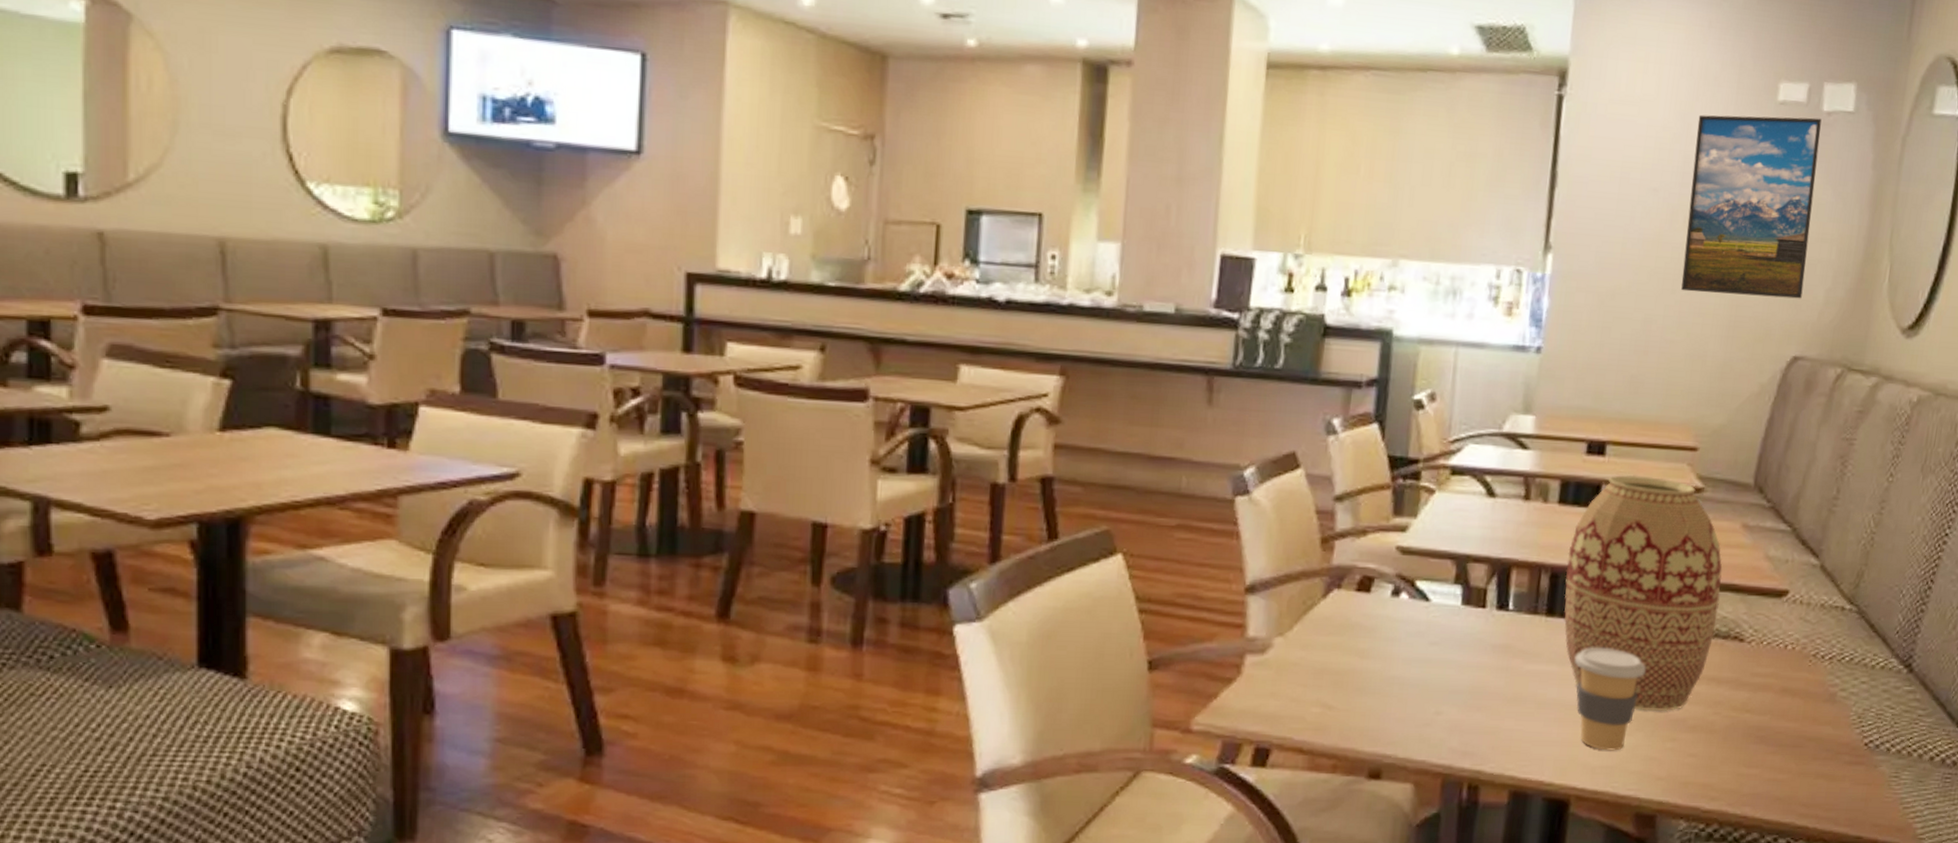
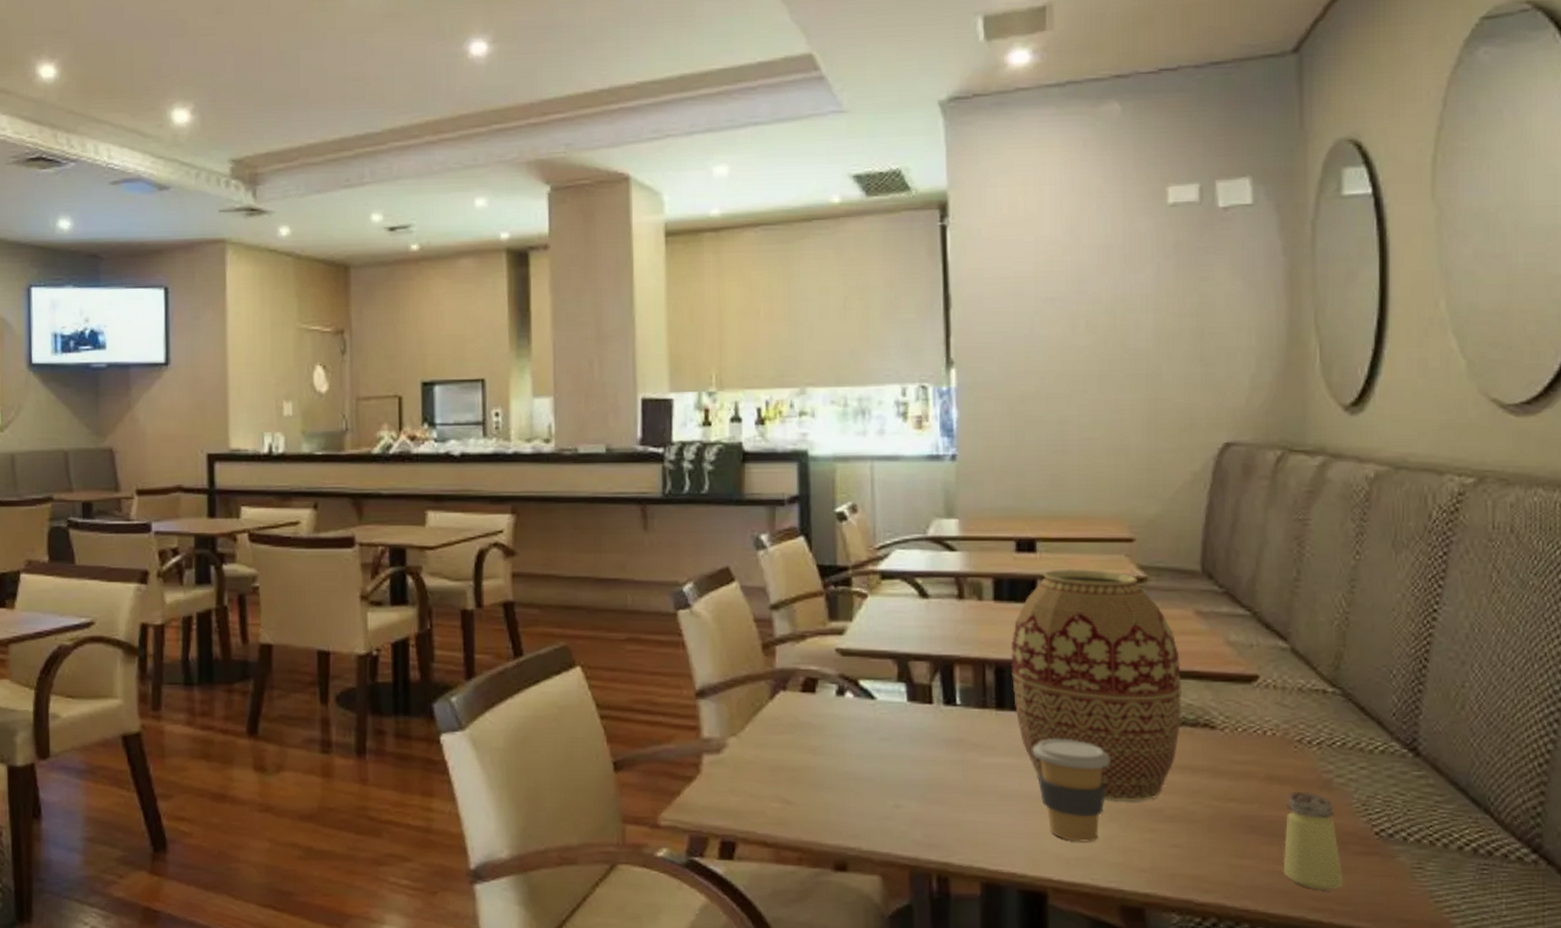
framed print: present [1681,114,1822,299] -> none [1086,214,1225,391]
saltshaker: none [1782,703,1834,799] -> present [1283,791,1344,891]

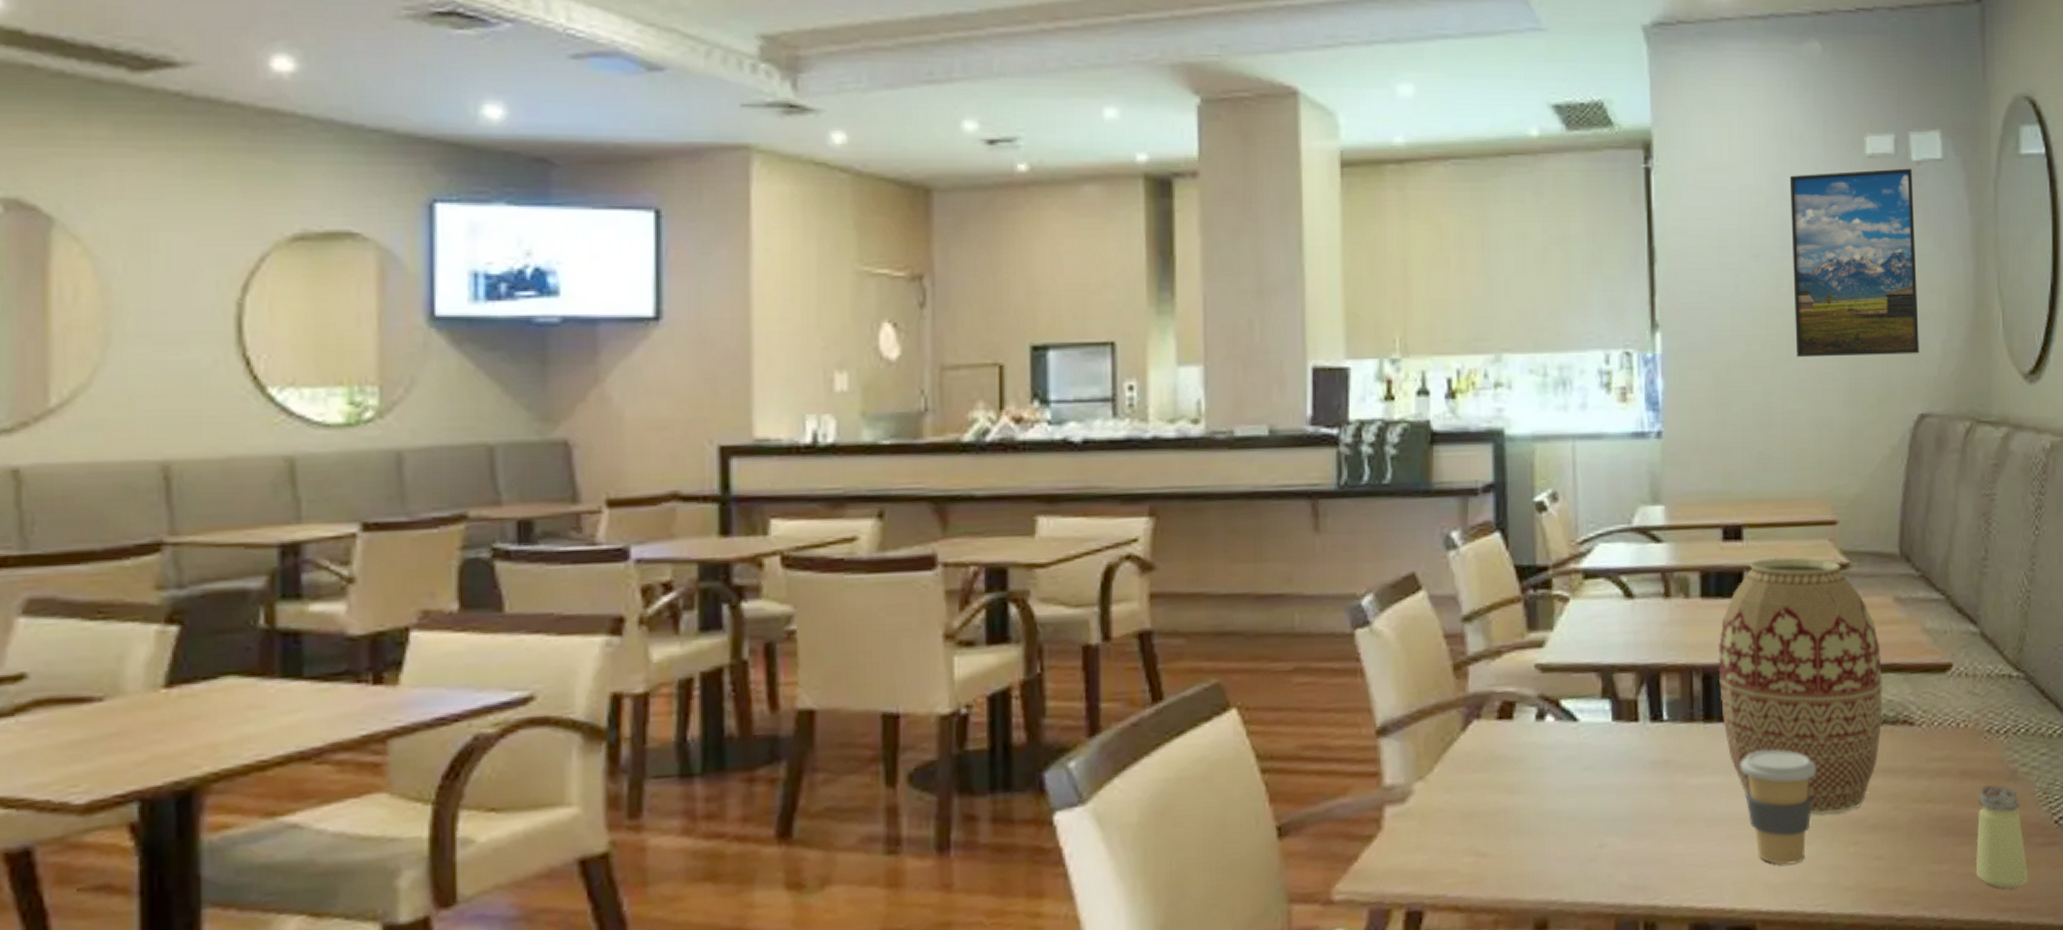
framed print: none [1086,214,1225,391] -> present [1789,168,1919,358]

